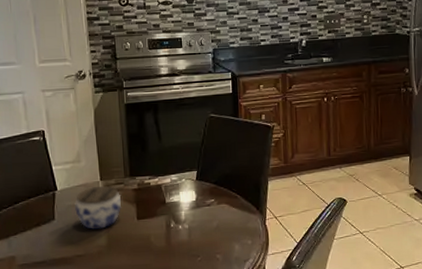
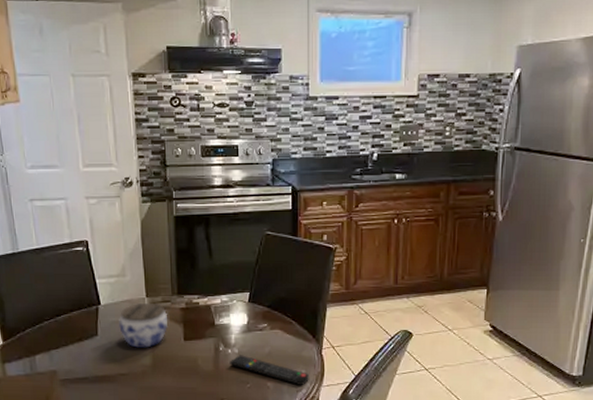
remote control: none [180,230,255,255] -> present [229,355,309,385]

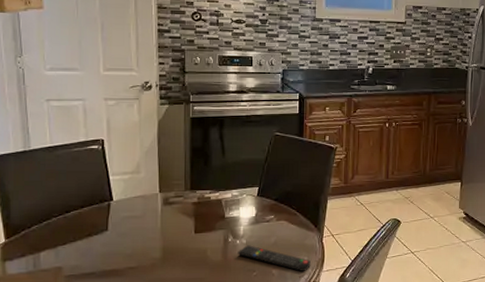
jar: present [119,304,168,348] -> none [130,199,180,242]

